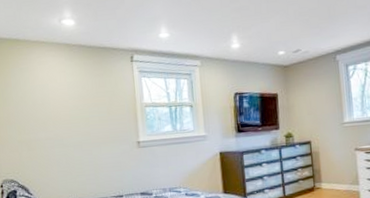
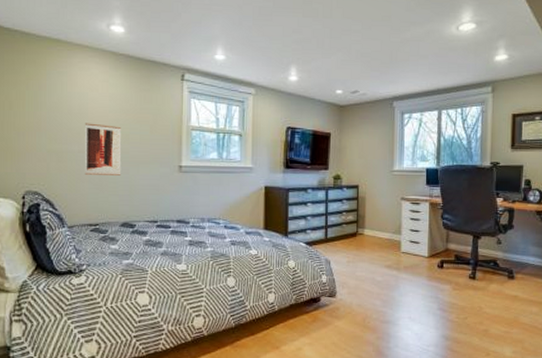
wall art: none [48,111,86,160] -> present [84,123,122,175]

